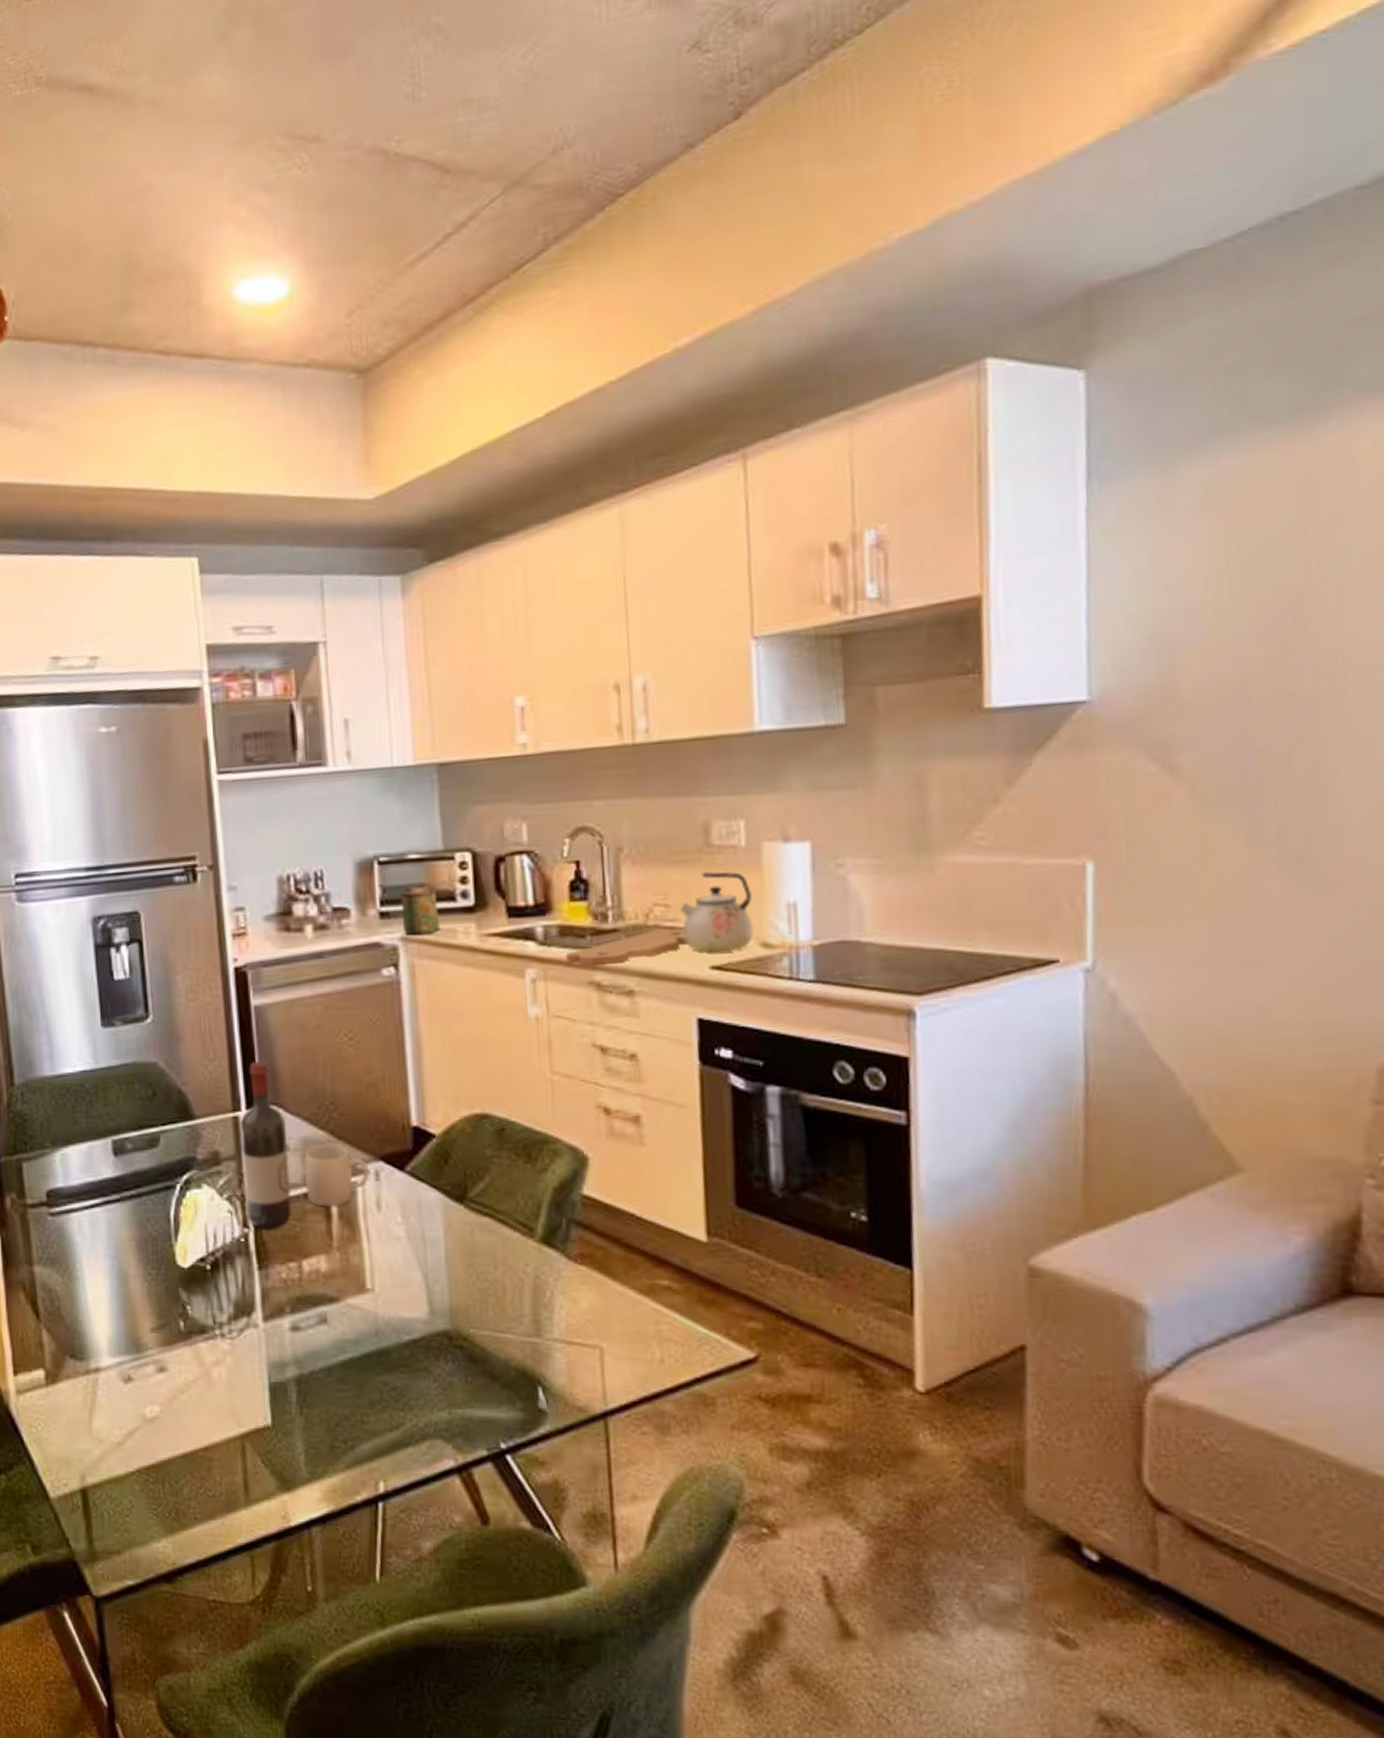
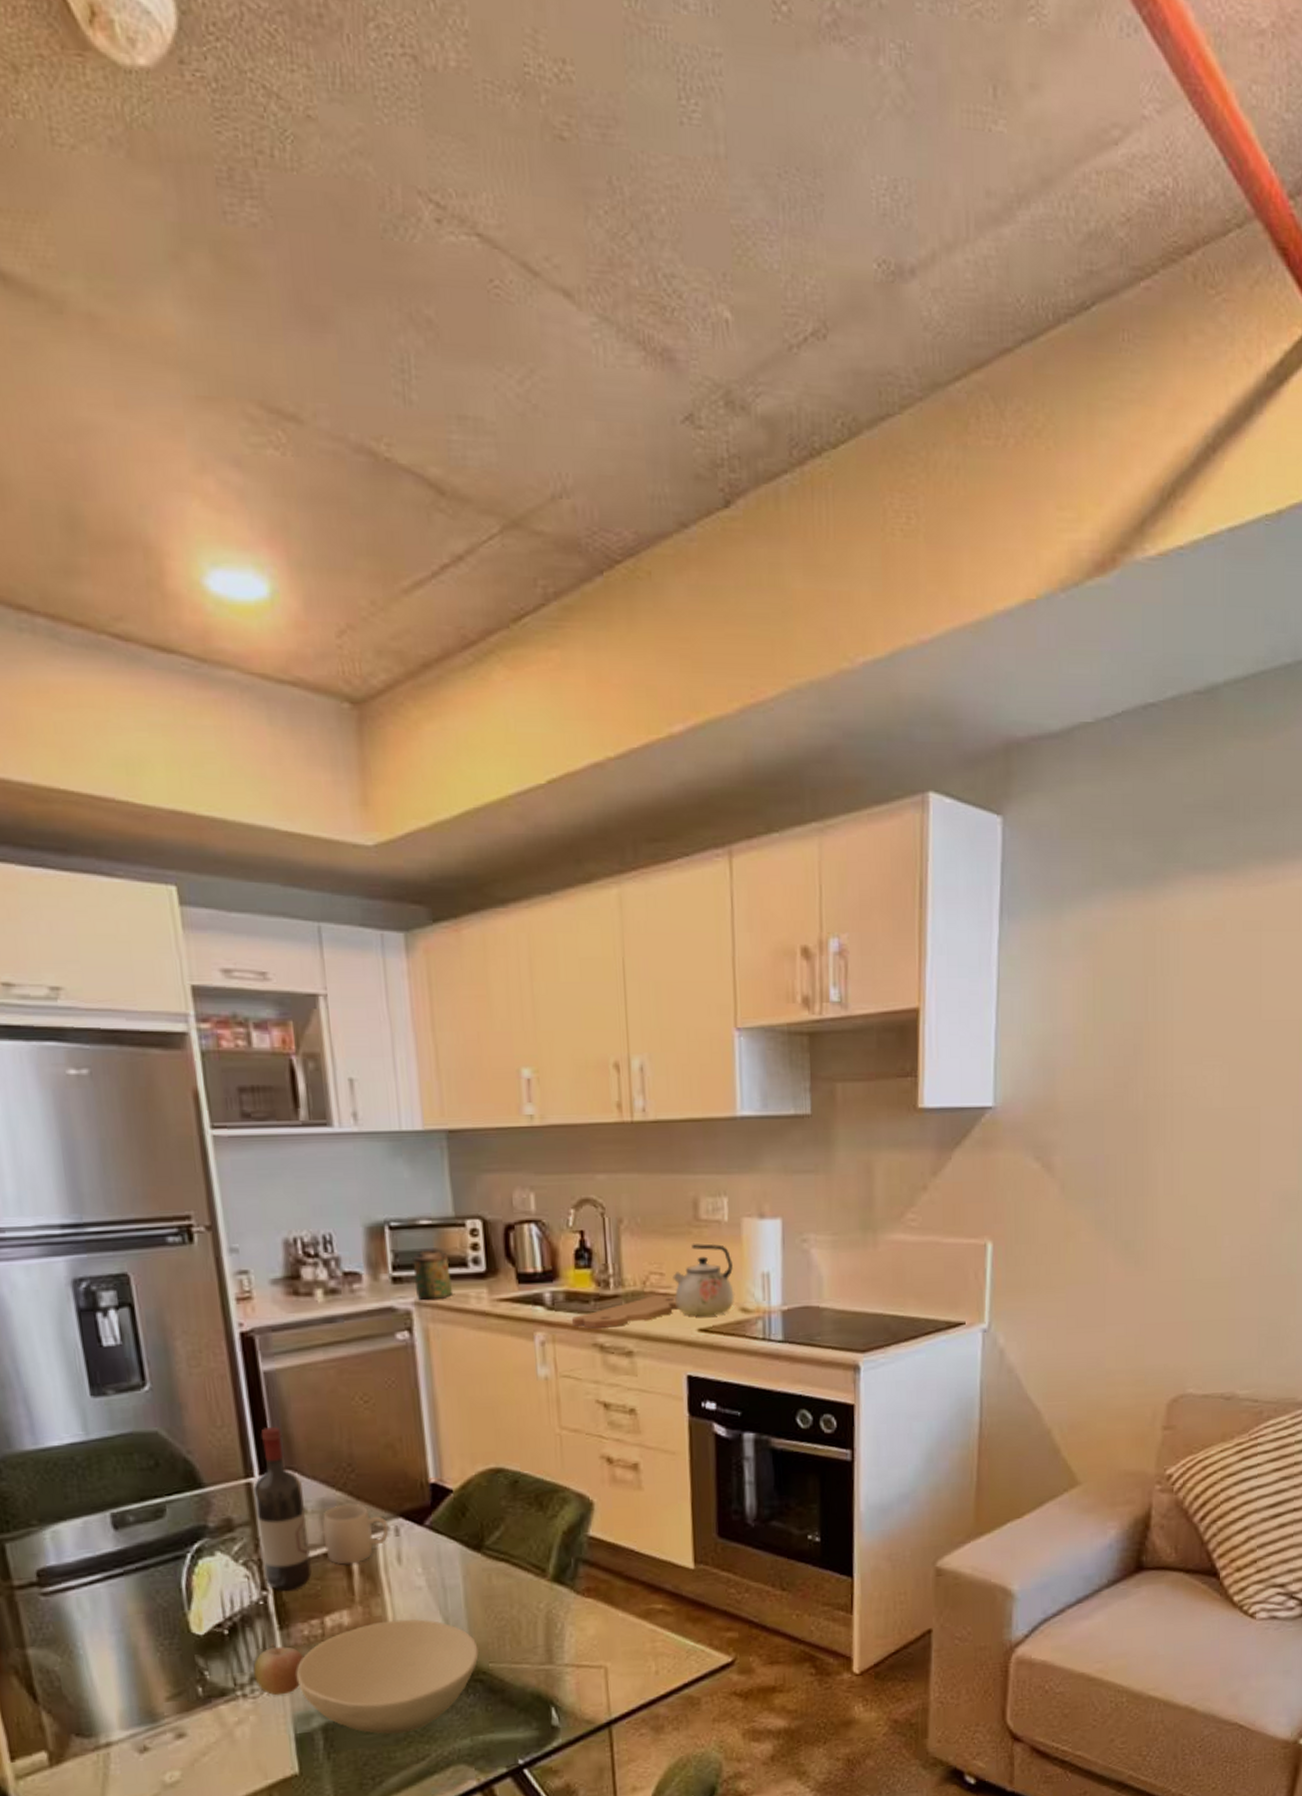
fruit: none [232,1283,280,1339] -> present [253,1643,304,1696]
bowl: none [272,1270,459,1396] -> present [296,1619,479,1735]

